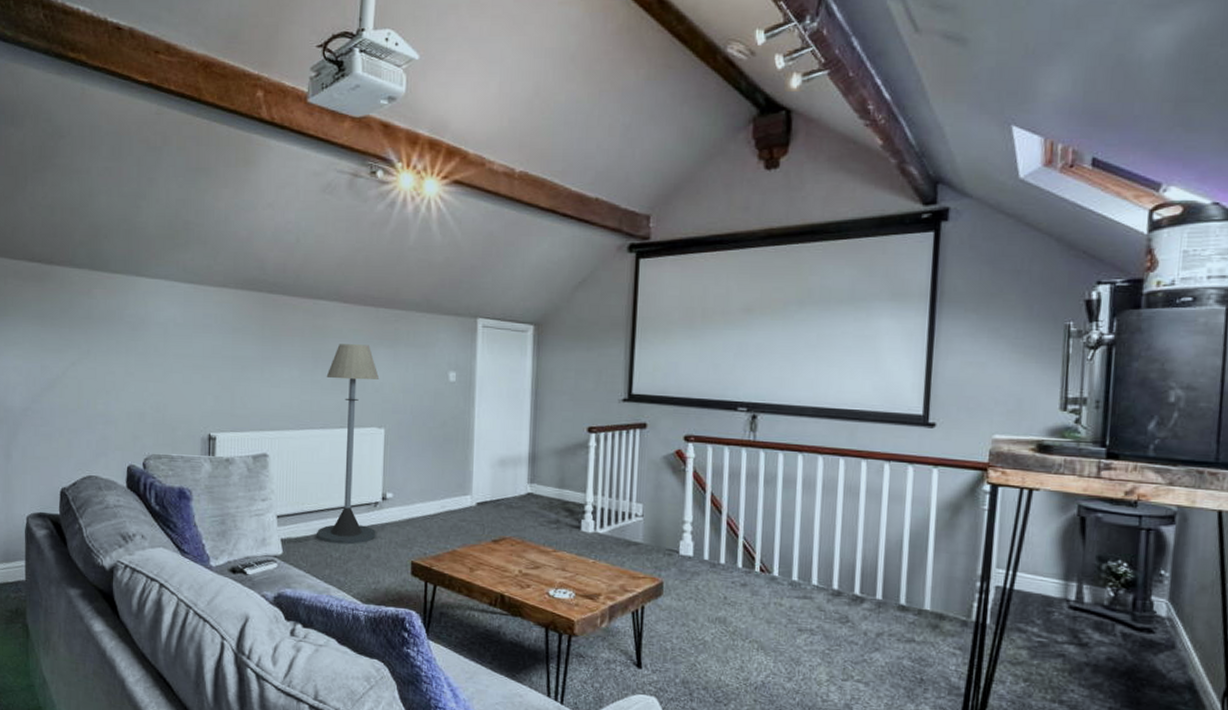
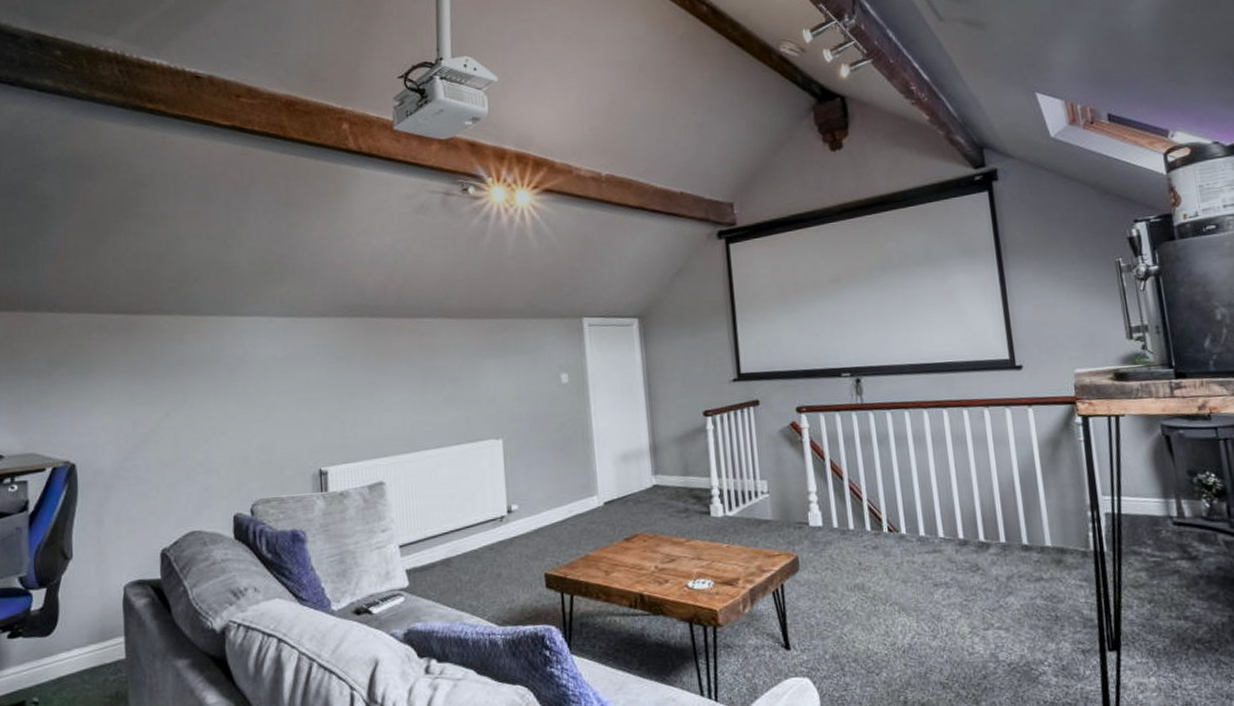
floor lamp: present [317,344,380,545] -> none [437,357,505,567]

